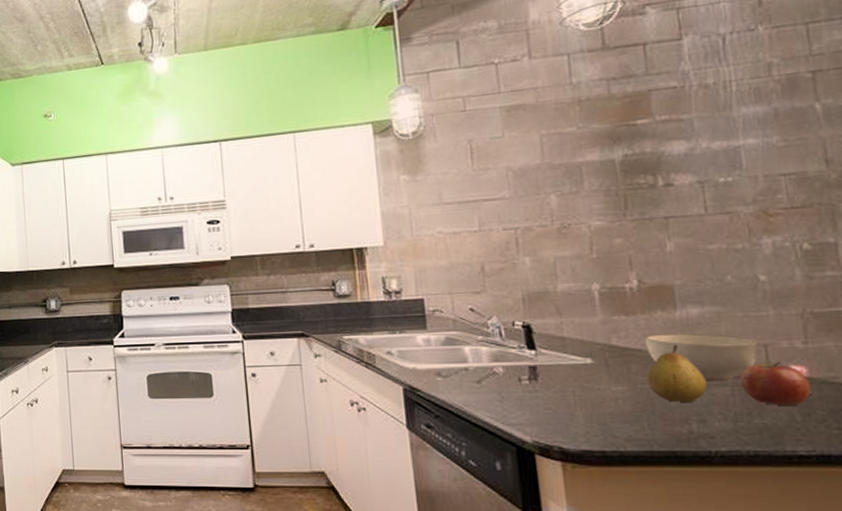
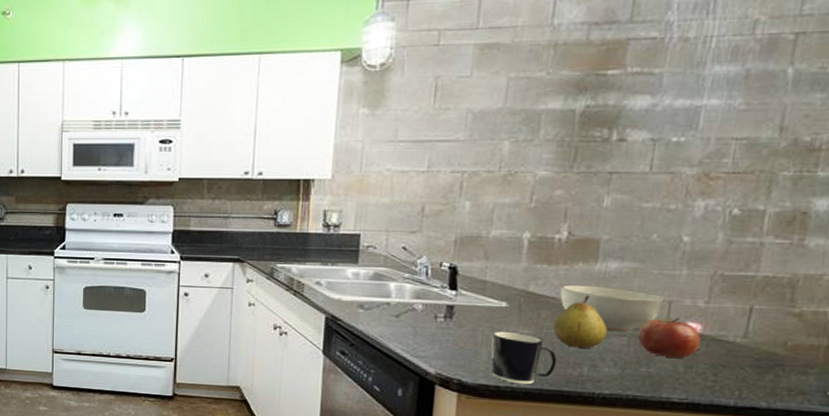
mug: none [583,389,661,447] -> present [491,331,557,385]

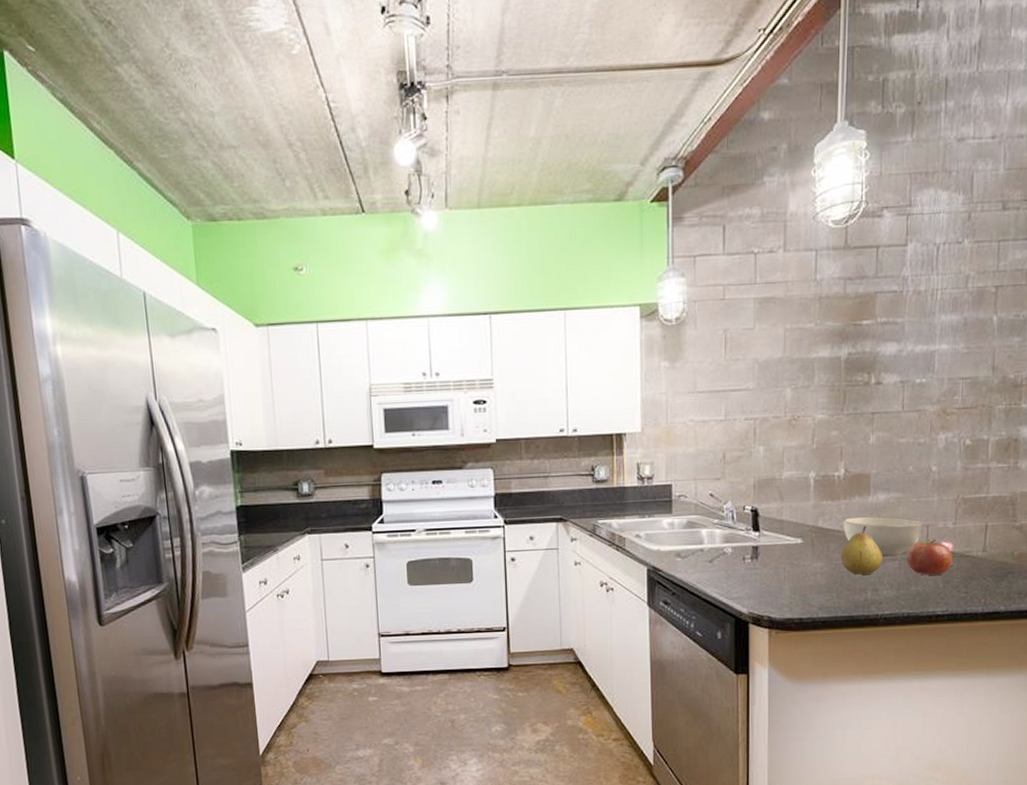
mug: present [491,331,557,385] -> none [791,565,846,615]

